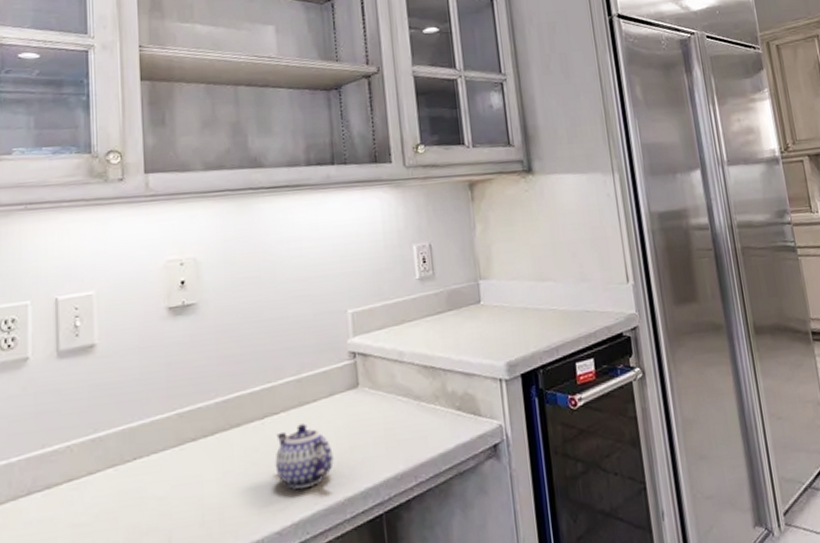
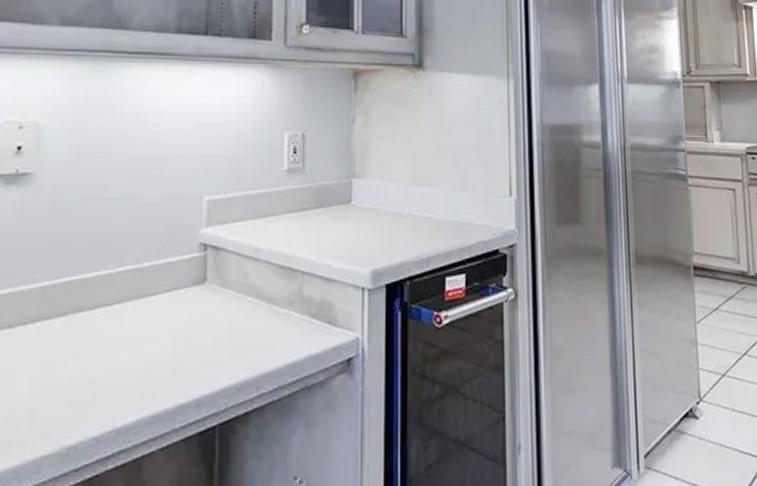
teapot: present [275,423,334,490] -> none [100,318,168,392]

